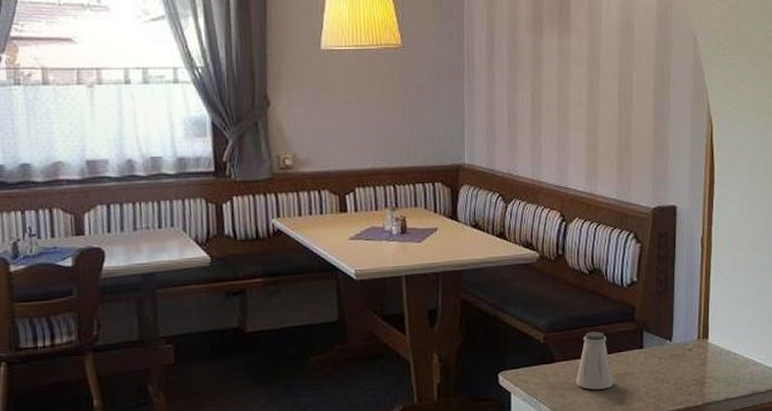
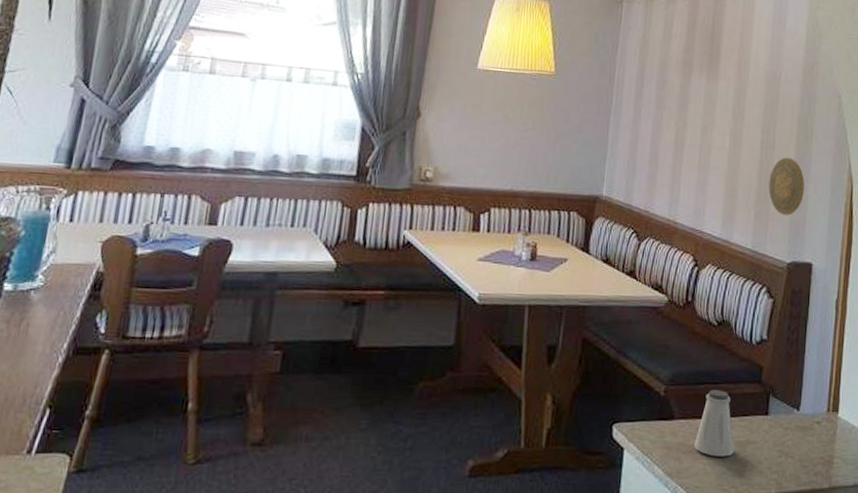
decorative plate: none [629,105,664,163] -> present [768,157,805,216]

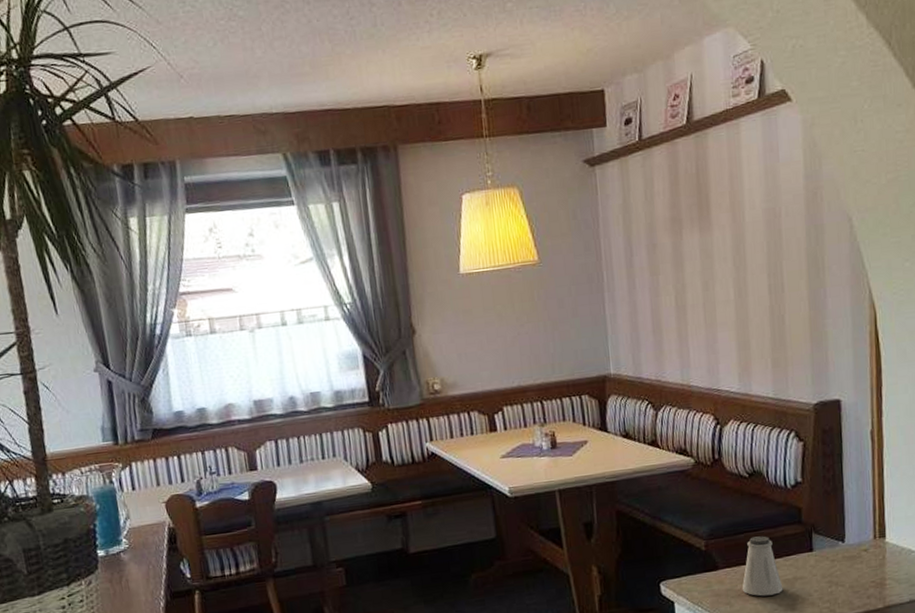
decorative plate: present [768,157,805,216] -> none [782,296,823,357]

